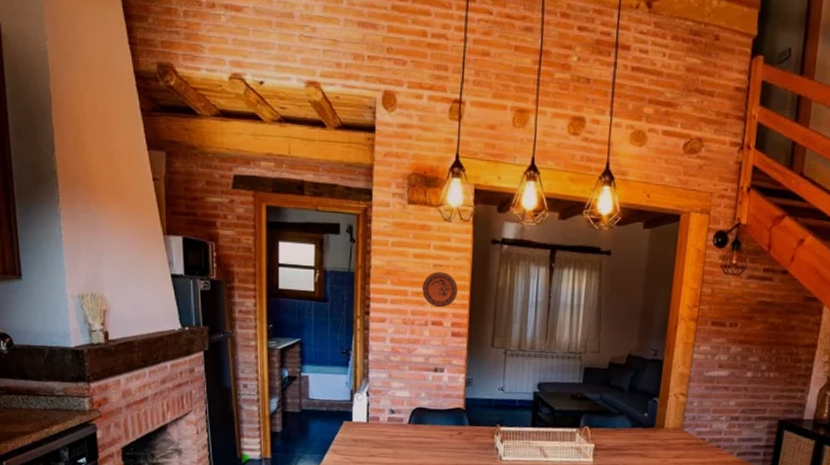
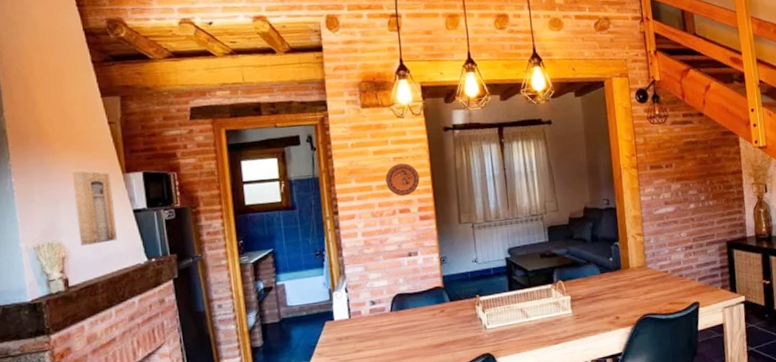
wall art: none [117,226,155,303] -> present [72,171,117,246]

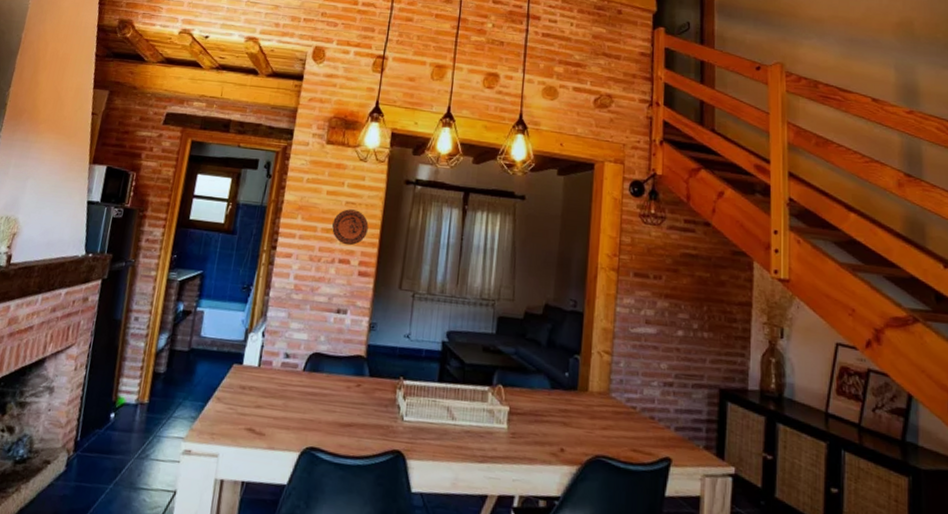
wall art: present [72,171,117,246] -> none [32,154,79,228]

